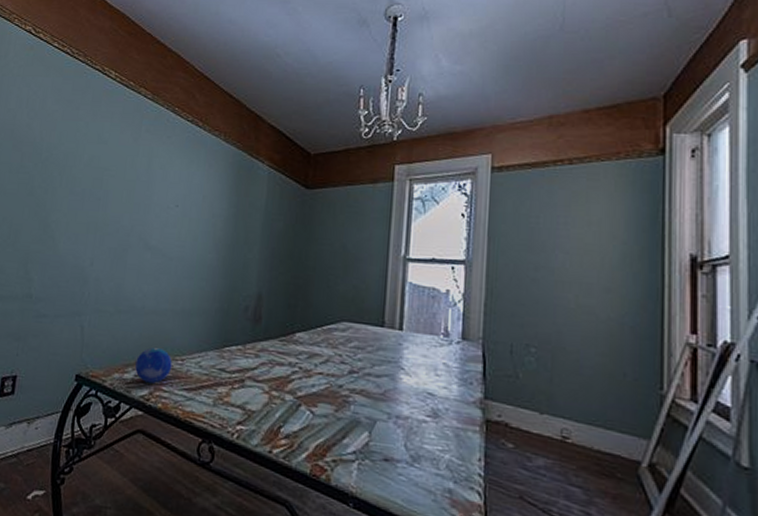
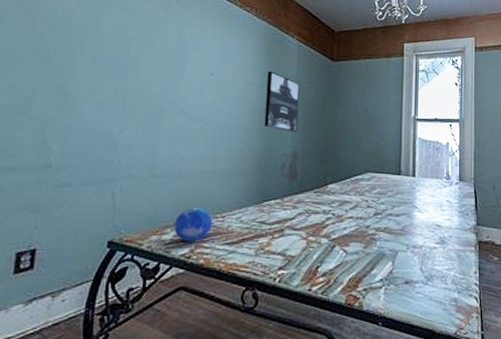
wall art: none [228,201,269,271] -> present [264,71,300,132]

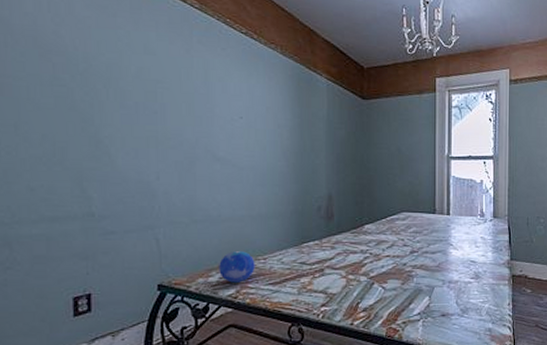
wall art: present [264,71,300,132] -> none [297,112,331,174]

